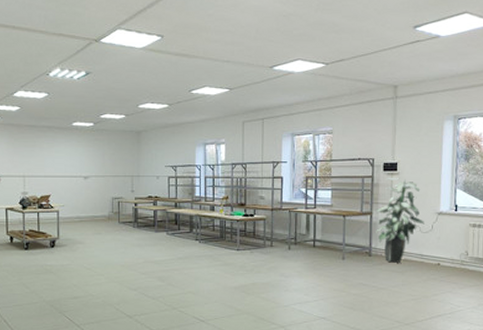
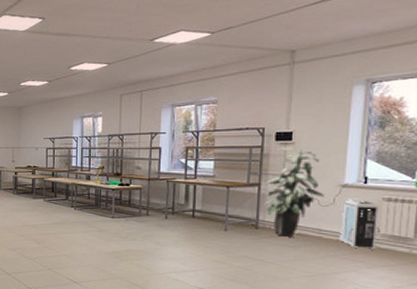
air purifier: none [437,225,467,271] -> present [339,198,379,250]

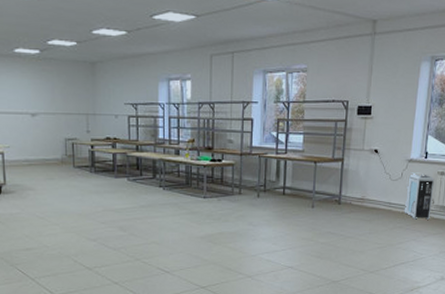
indoor plant: present [264,147,324,237] -> none [346,121,395,211]

